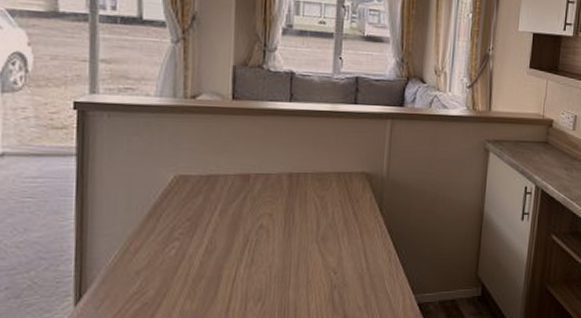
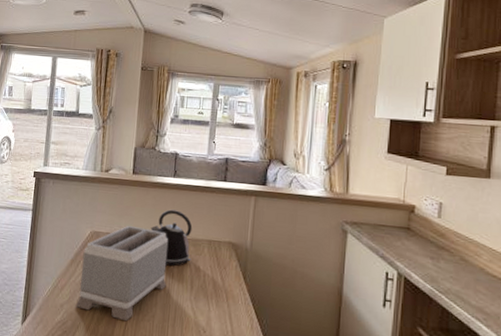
toaster: none [158,163,287,278] -> present [75,225,169,322]
kettle: none [261,140,317,207] -> present [150,209,193,267]

